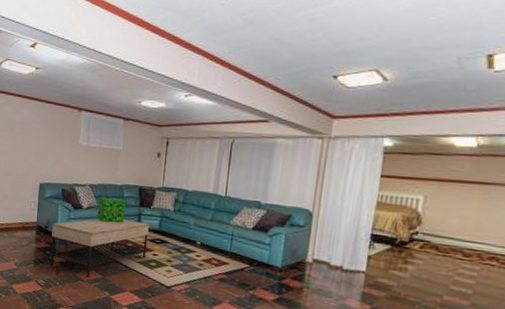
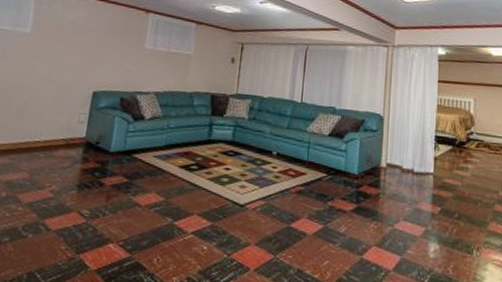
coffee table: present [50,218,149,279] -> none [99,130,221,203]
decorative cube: present [97,196,127,223] -> none [161,105,197,135]

